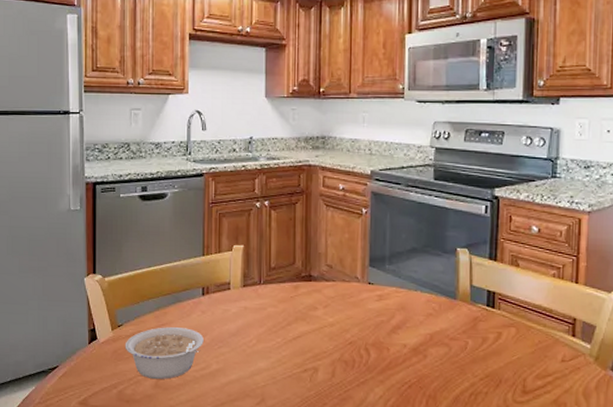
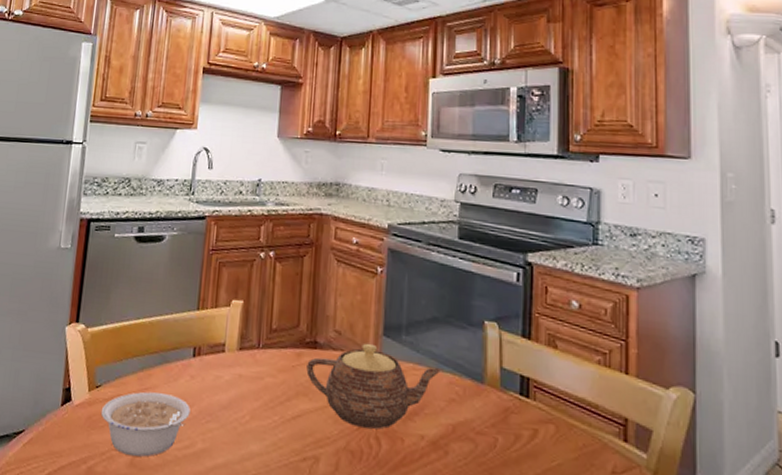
teapot: none [303,273,421,343] -> present [306,343,442,429]

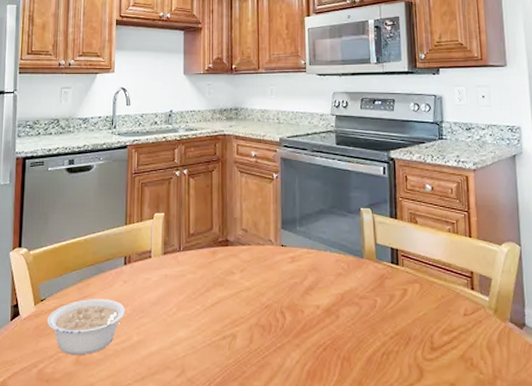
teapot: present [306,343,442,429] -> none [221,236,330,306]

